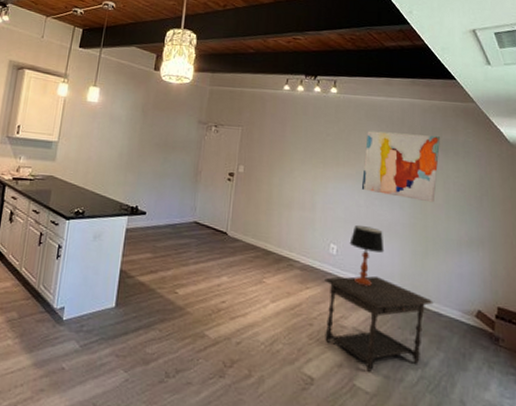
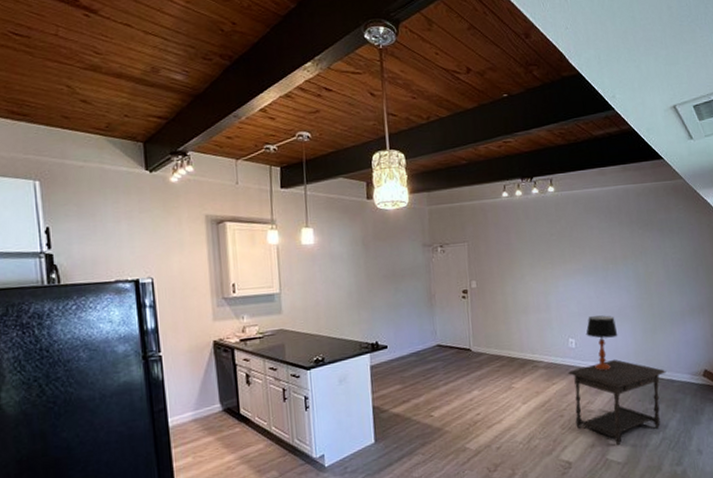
wall art: present [361,130,440,203] -> none [588,217,657,283]

